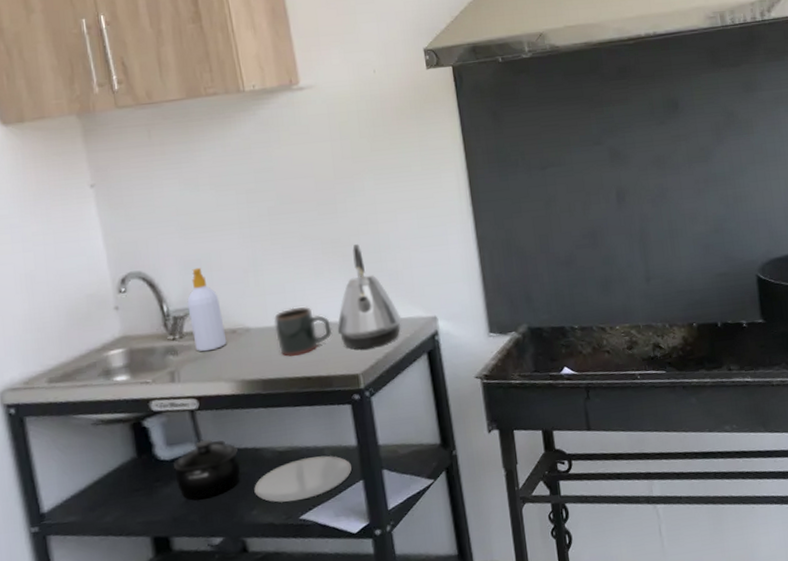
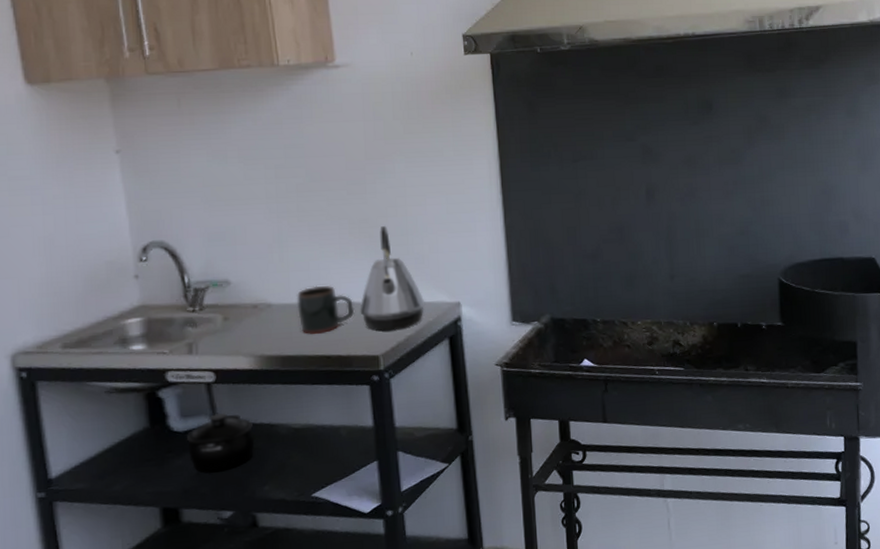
soap bottle: present [187,267,227,352] -> none [209,240,248,325]
plate: present [254,455,353,503] -> none [267,435,368,479]

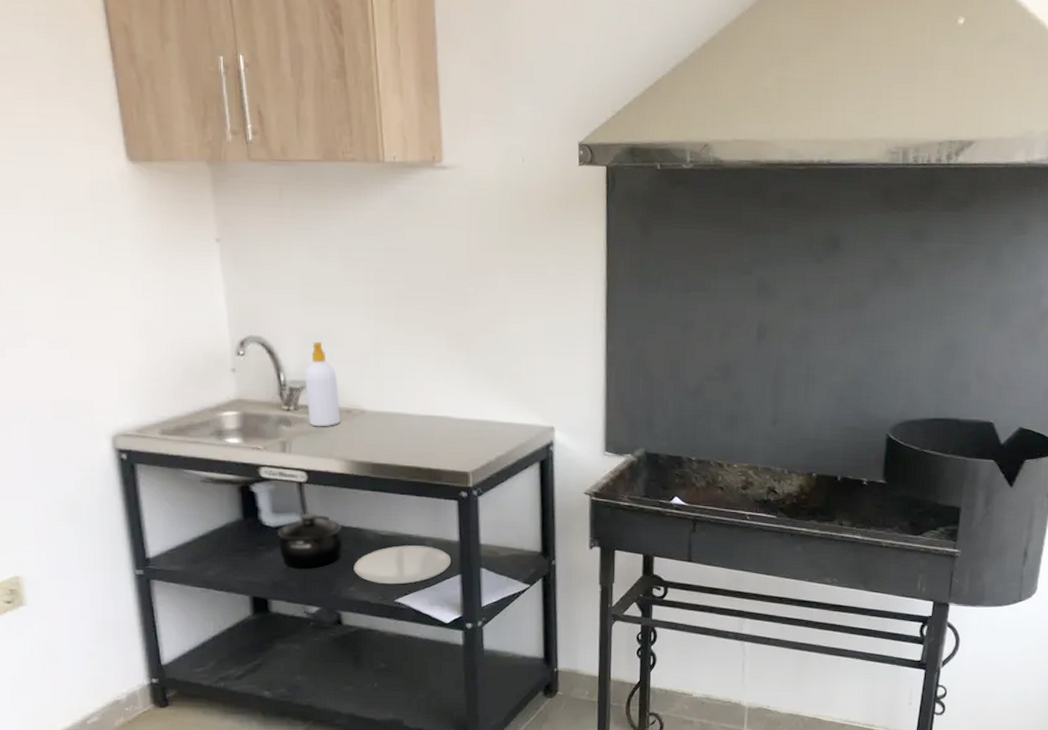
soap bottle: none [209,240,248,325] -> present [305,341,341,427]
plate: none [267,435,368,479] -> present [354,545,452,585]
mug: present [297,285,355,334] -> none [391,396,447,445]
kettle: present [360,225,425,331] -> none [452,341,519,449]

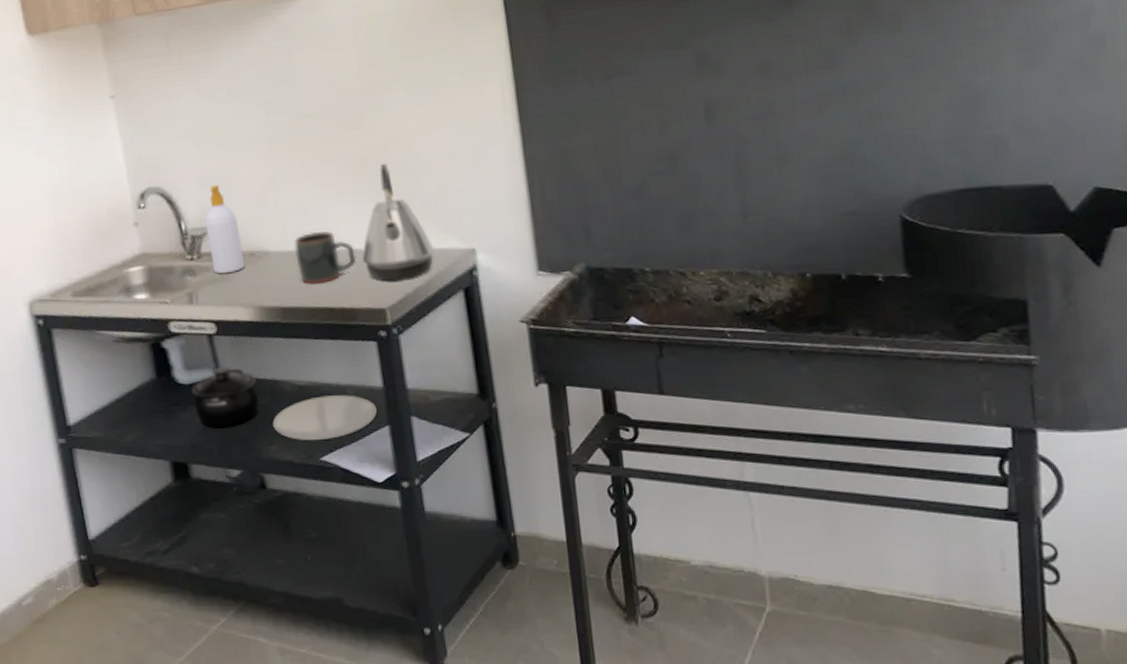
mug: none [391,396,447,445] -> present [294,231,357,284]
kettle: none [452,341,519,449] -> present [362,163,435,281]

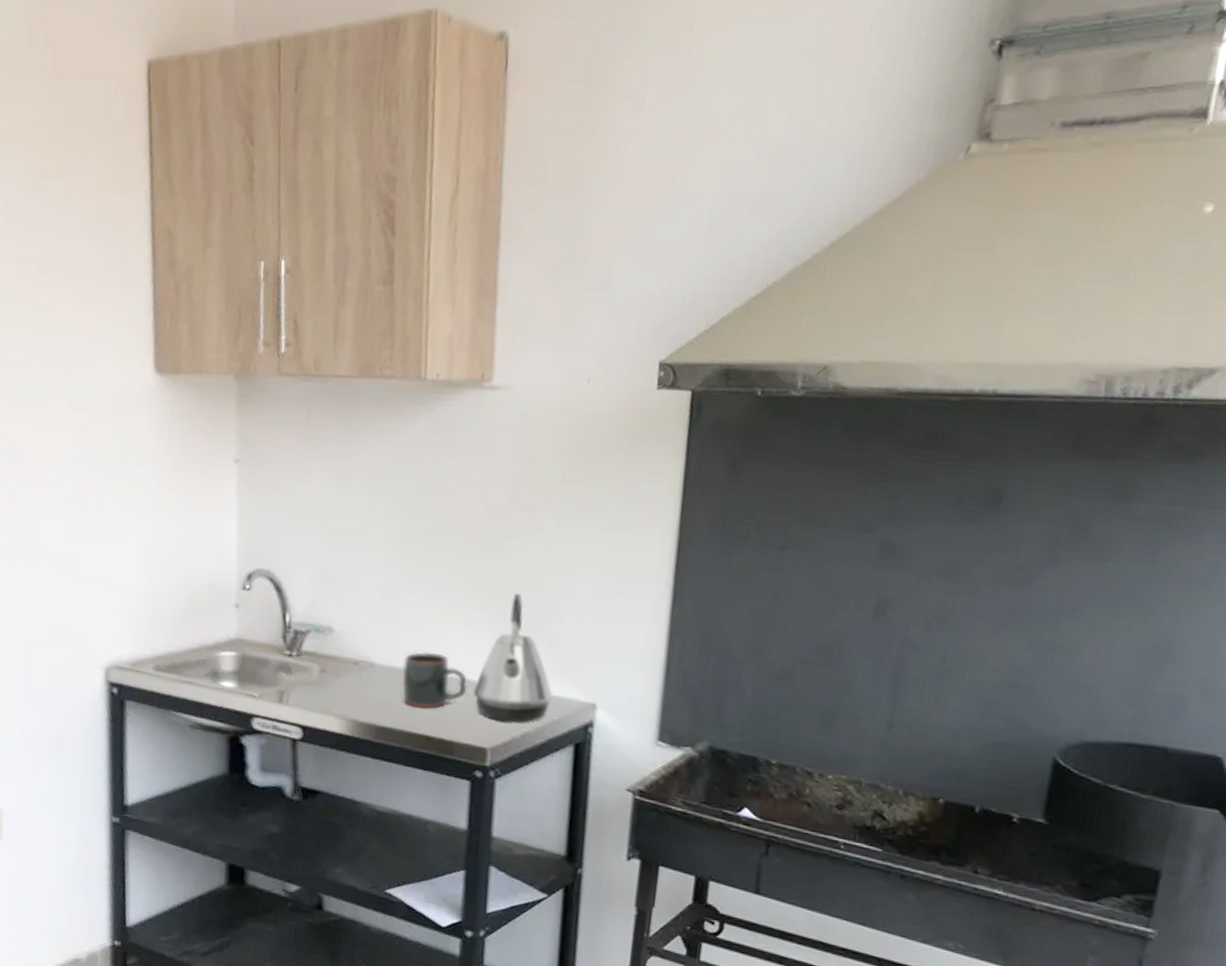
saucepan: present [192,366,259,430] -> none [263,775,334,841]
soap bottle: present [205,184,245,274] -> none [311,580,348,679]
plate: present [273,395,378,441] -> none [342,826,456,873]

